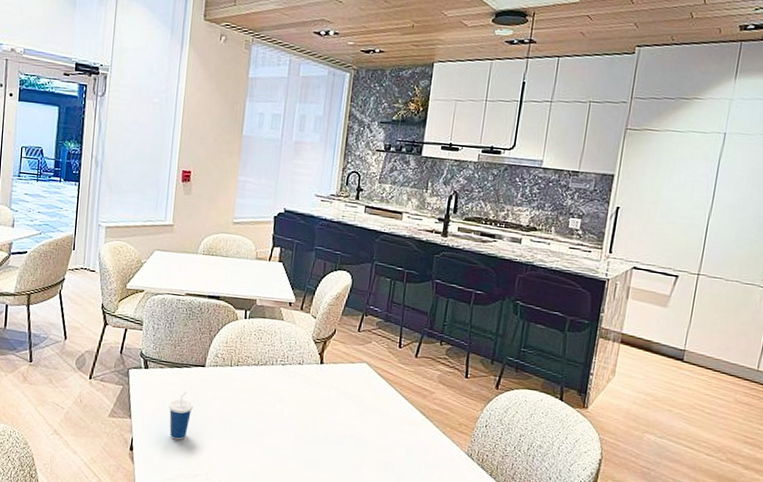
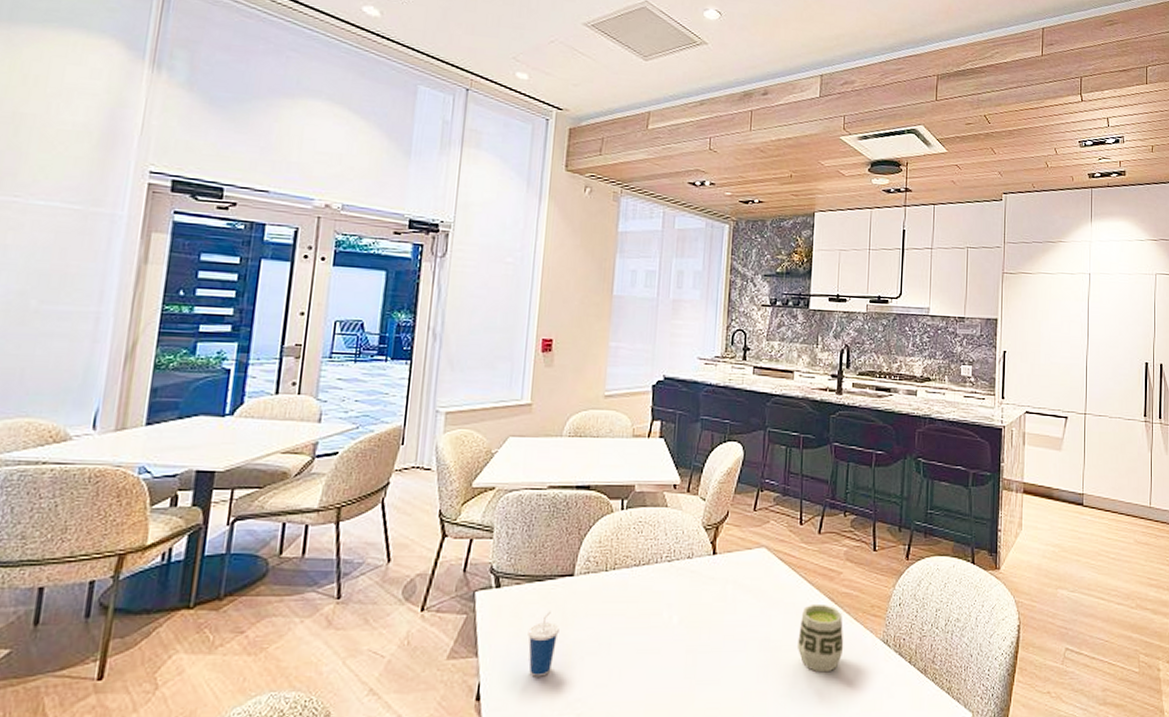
cup: none [389,415,432,473] -> present [796,603,844,673]

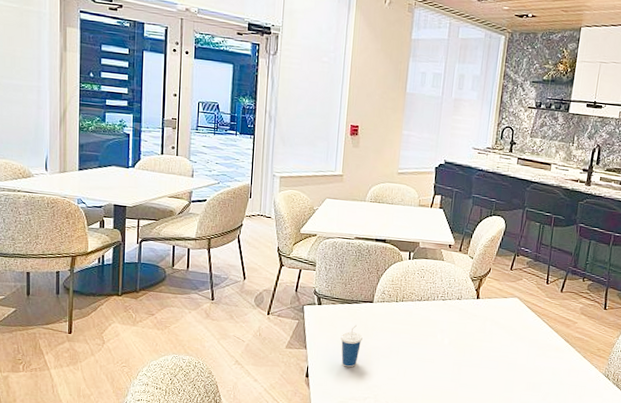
cup: present [796,603,844,673] -> none [536,342,574,391]

